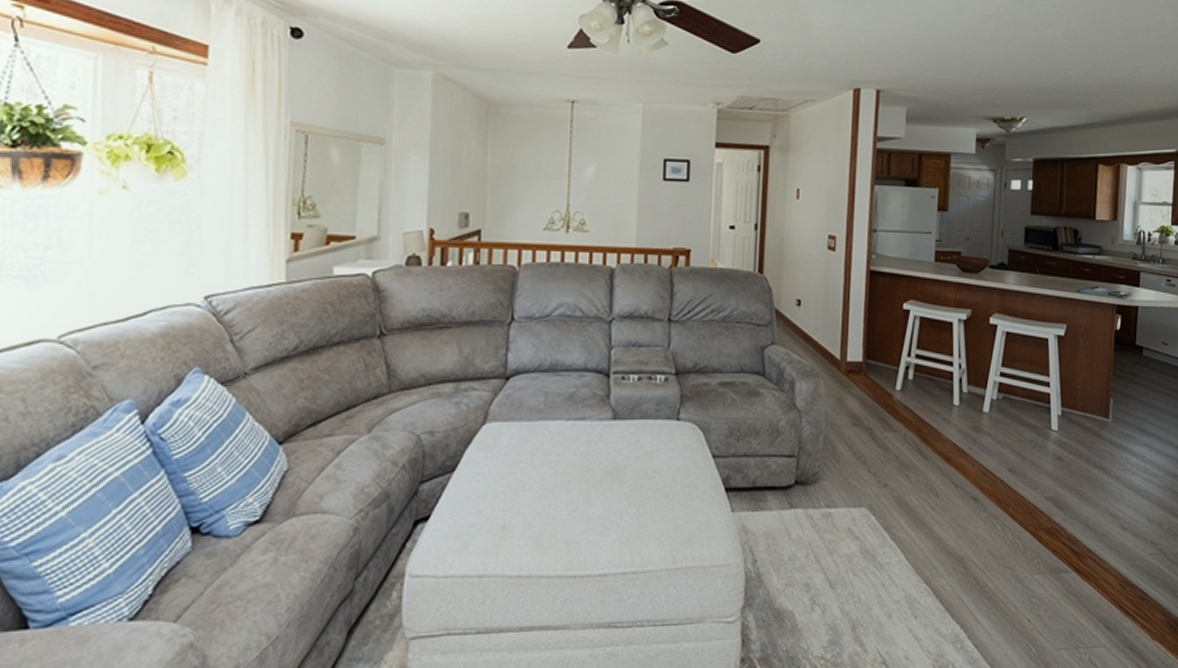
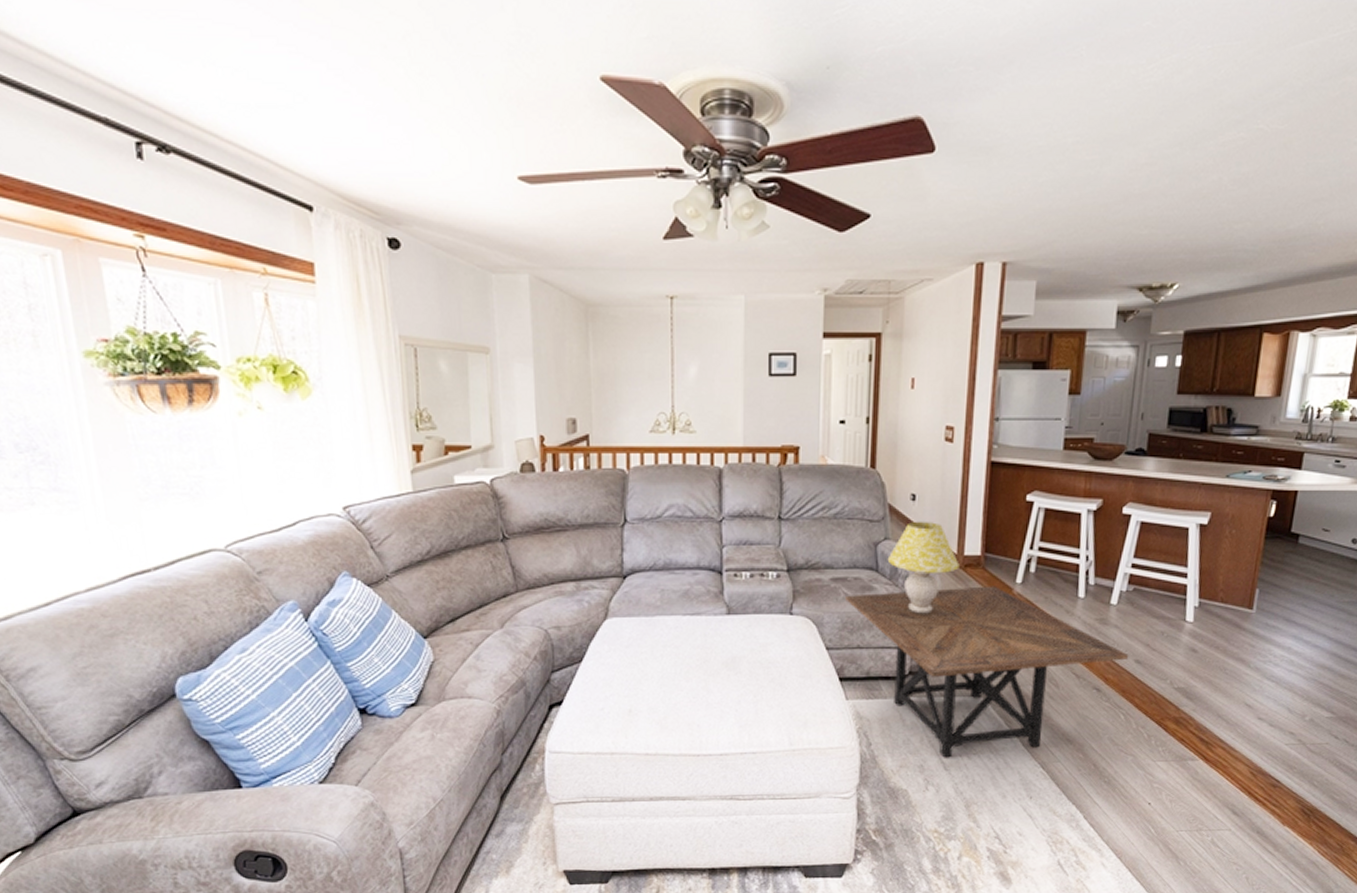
side table: none [733,392,1002,575] -> present [845,586,1129,758]
table lamp: none [774,326,843,420] -> present [887,521,960,614]

